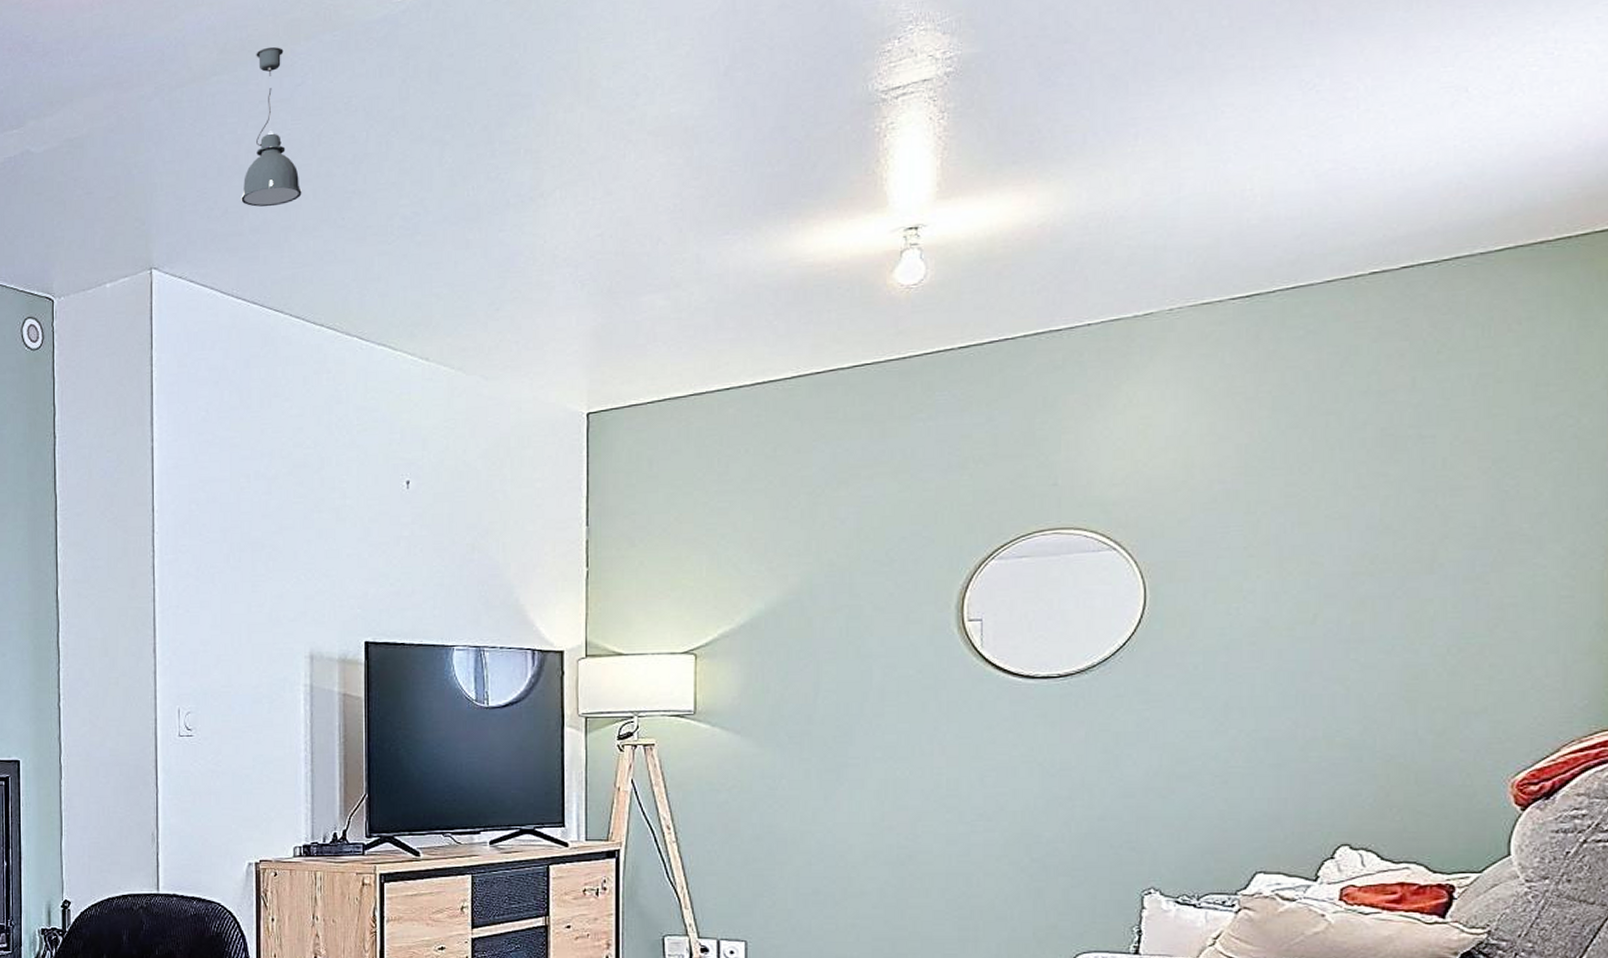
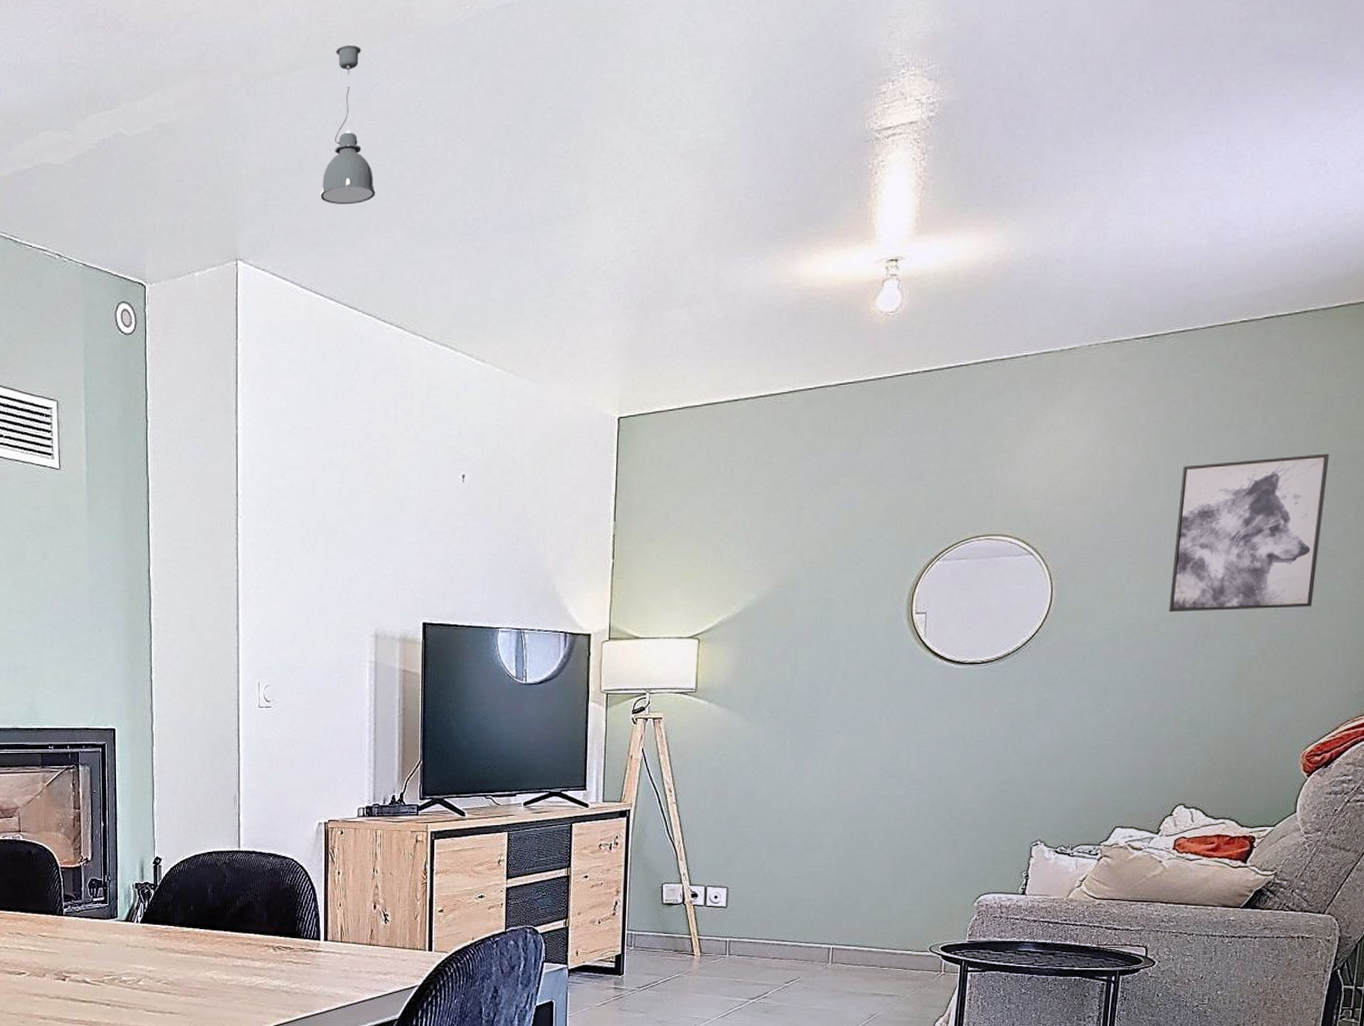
wall art: none [1305,420,1510,613] -> present [1168,453,1330,612]

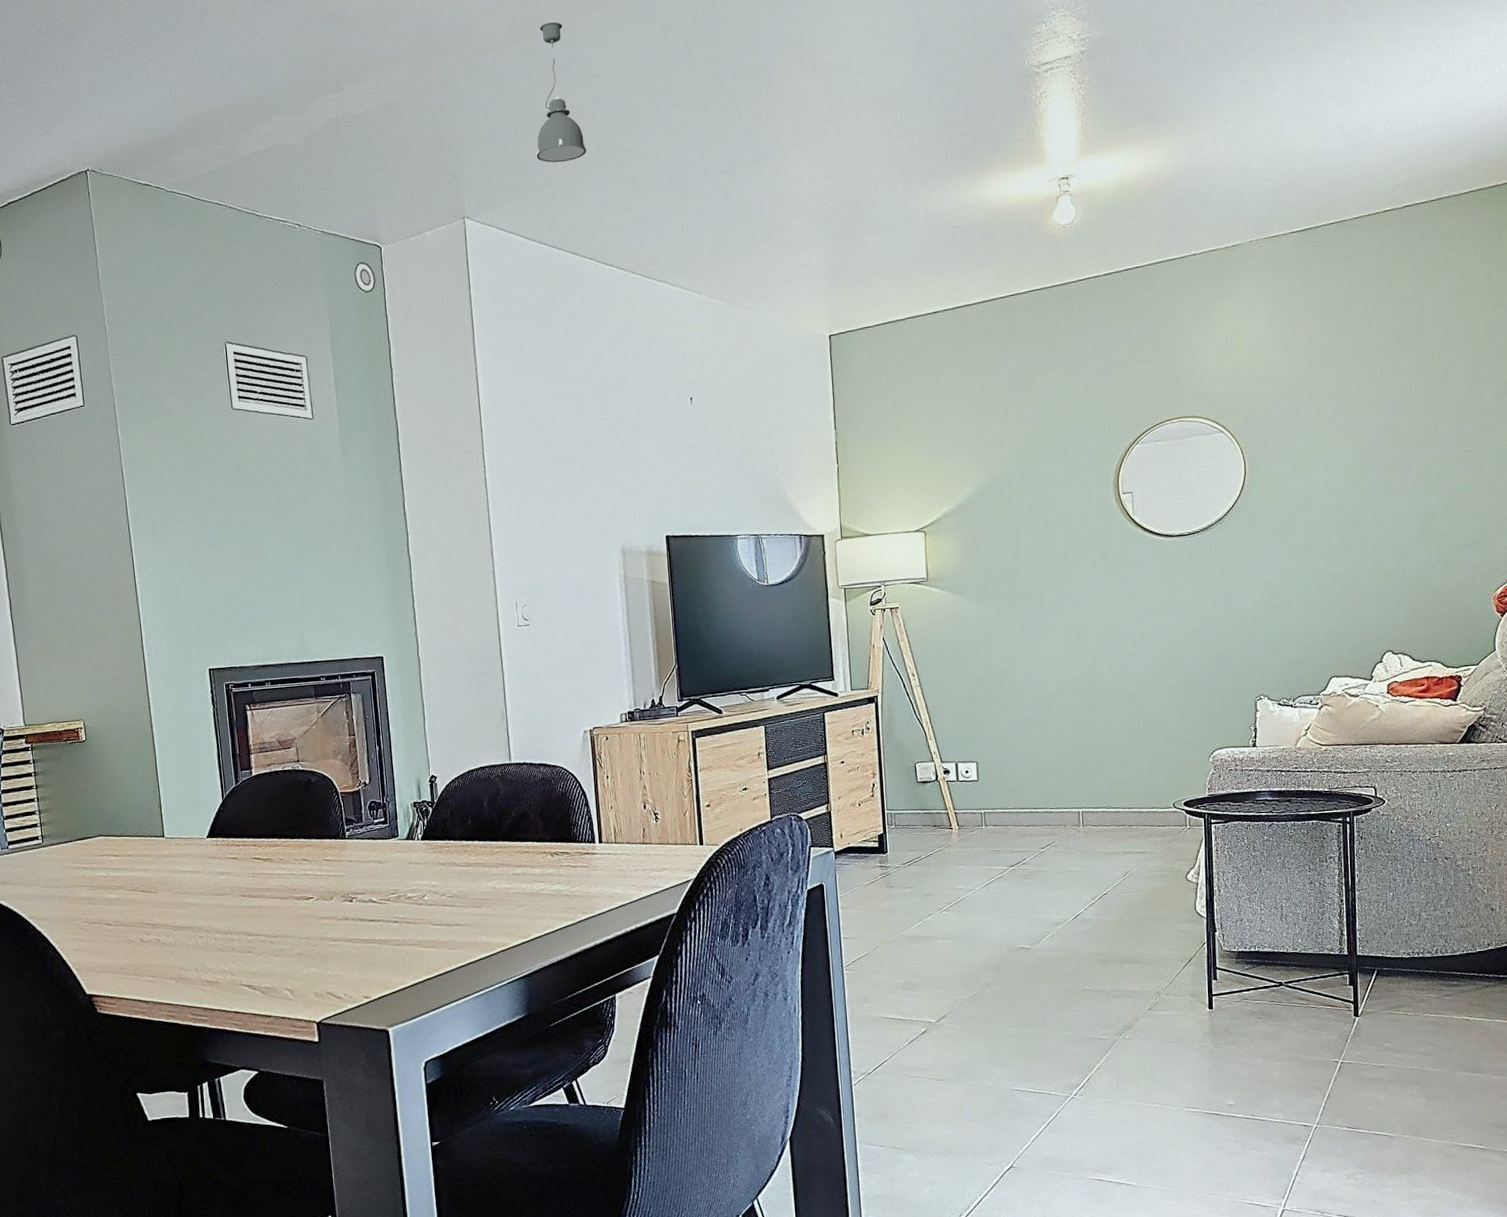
wall art: present [1168,453,1330,612] -> none [1349,322,1484,476]

